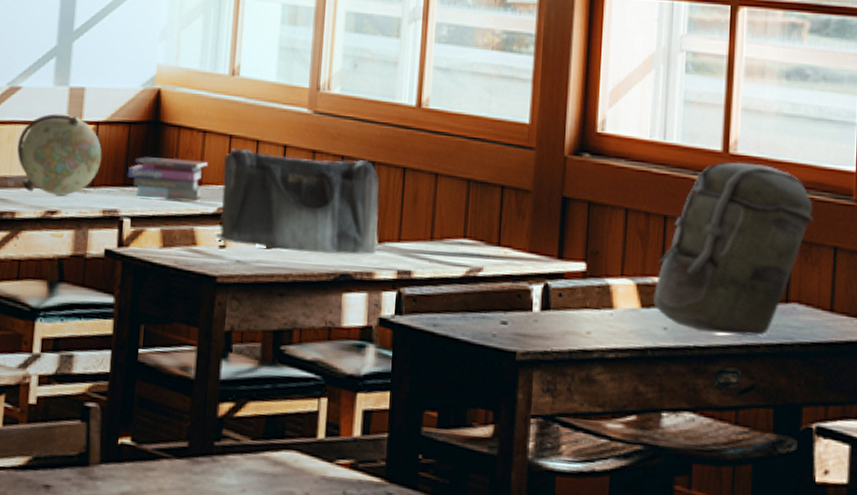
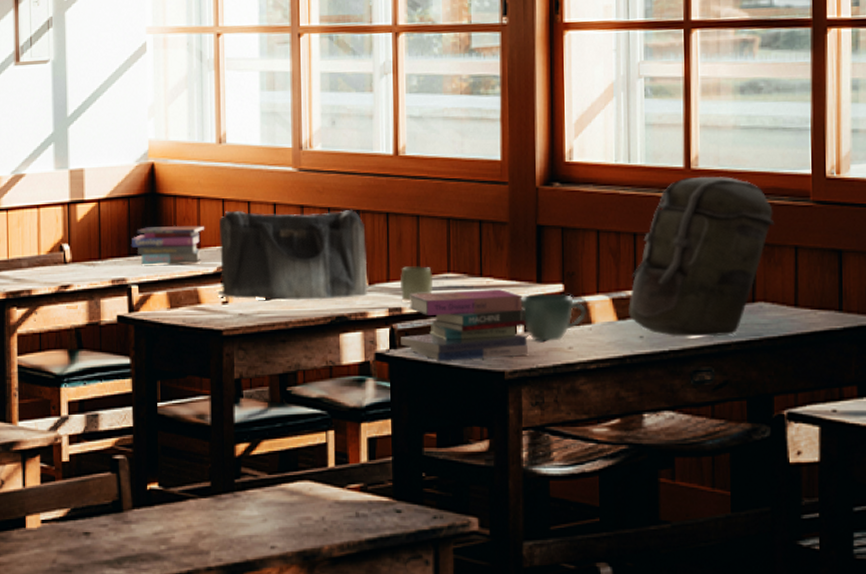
globe: present [17,113,102,196] -> none [27,195,106,271]
books: none [407,257,544,336] -> present [401,289,528,361]
mug: none [411,227,447,265] -> present [400,266,432,301]
cup: none [539,270,608,324] -> present [521,293,586,341]

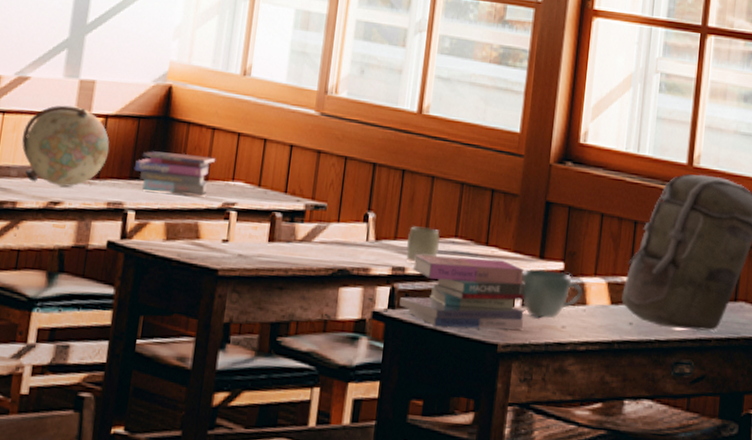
globe: none [27,195,106,271] -> present [22,105,110,187]
saddlebag: present [217,209,368,300] -> none [218,145,380,252]

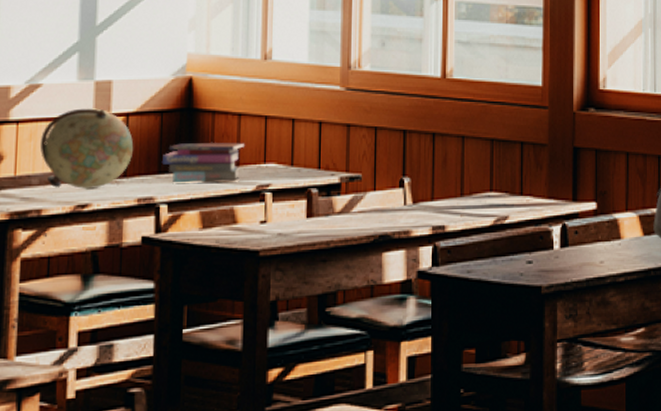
books: present [399,254,526,330] -> none [443,207,563,278]
mug: present [406,226,440,262] -> none [445,185,475,219]
cup: present [522,268,583,319] -> none [558,211,616,257]

